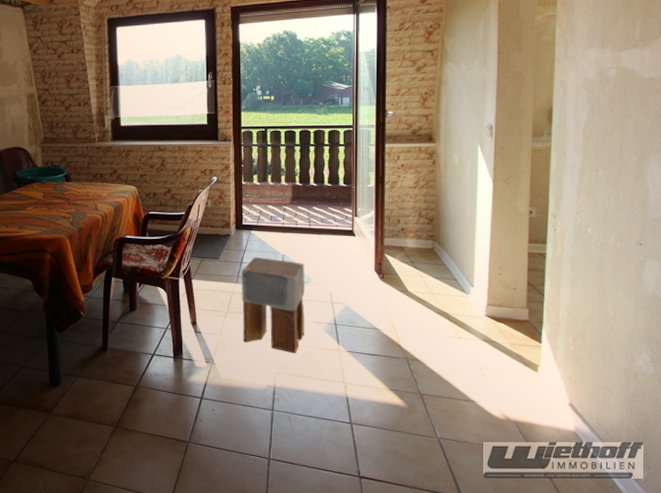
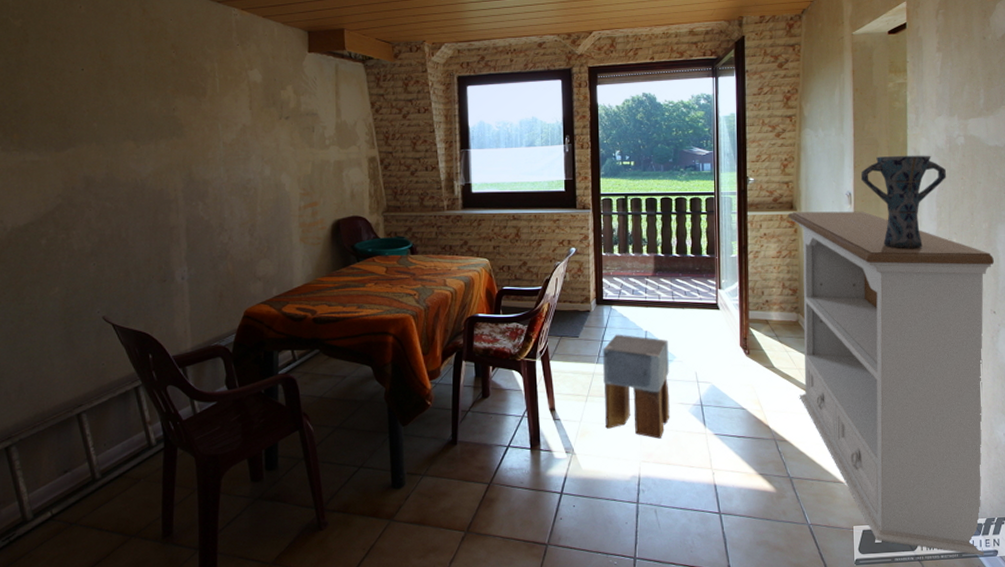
bookshelf: none [426,143,643,477] -> present [787,211,994,556]
vase: none [503,88,595,181] -> present [860,155,946,249]

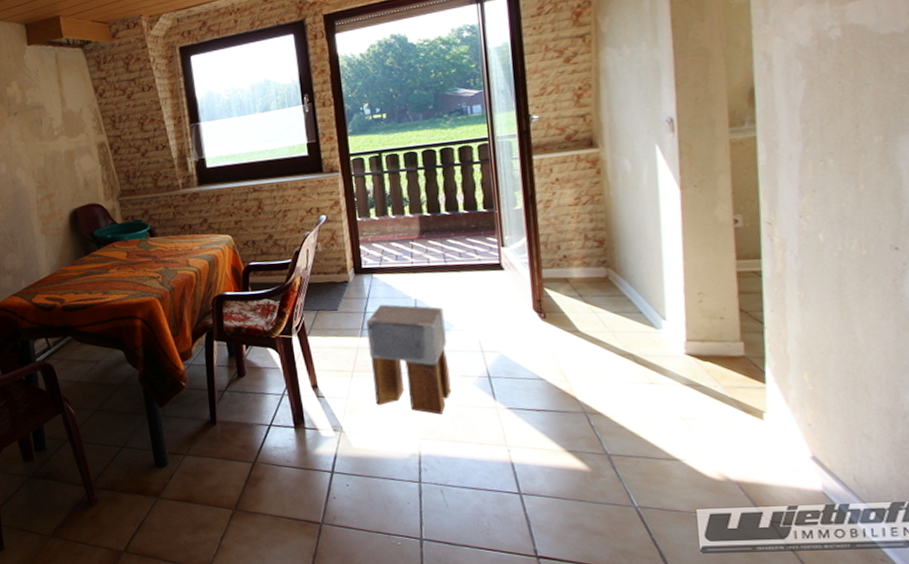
bookshelf: present [787,211,994,556] -> none [586,138,894,547]
vase: present [860,155,946,249] -> none [685,58,814,180]

